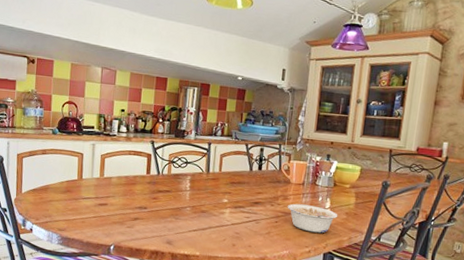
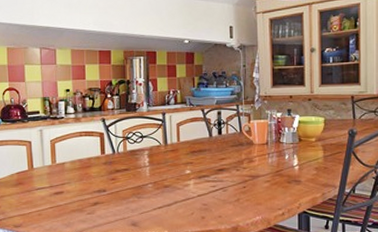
legume: present [287,203,338,233] -> none [253,165,308,193]

